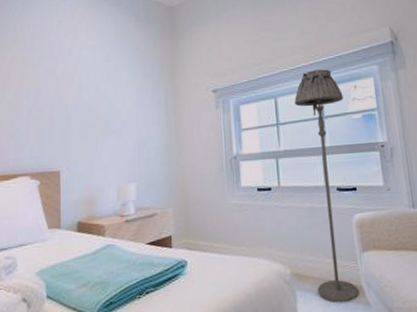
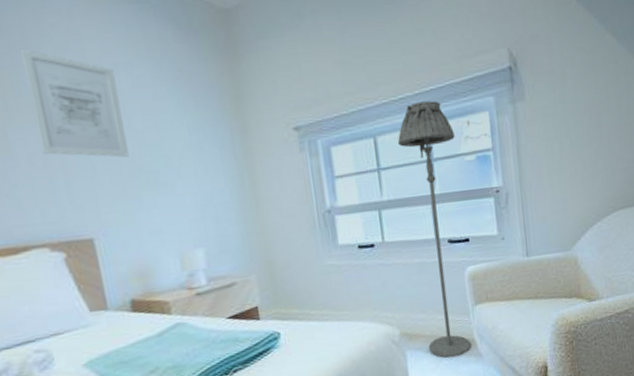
wall art: none [38,38,93,111] -> present [21,50,129,158]

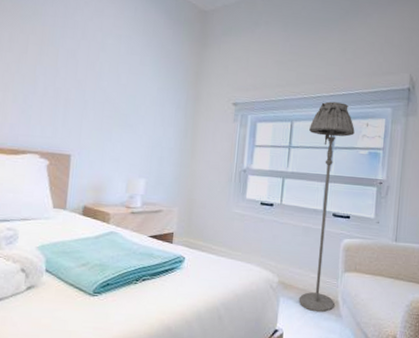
wall art: present [21,50,129,158] -> none [55,16,118,101]

